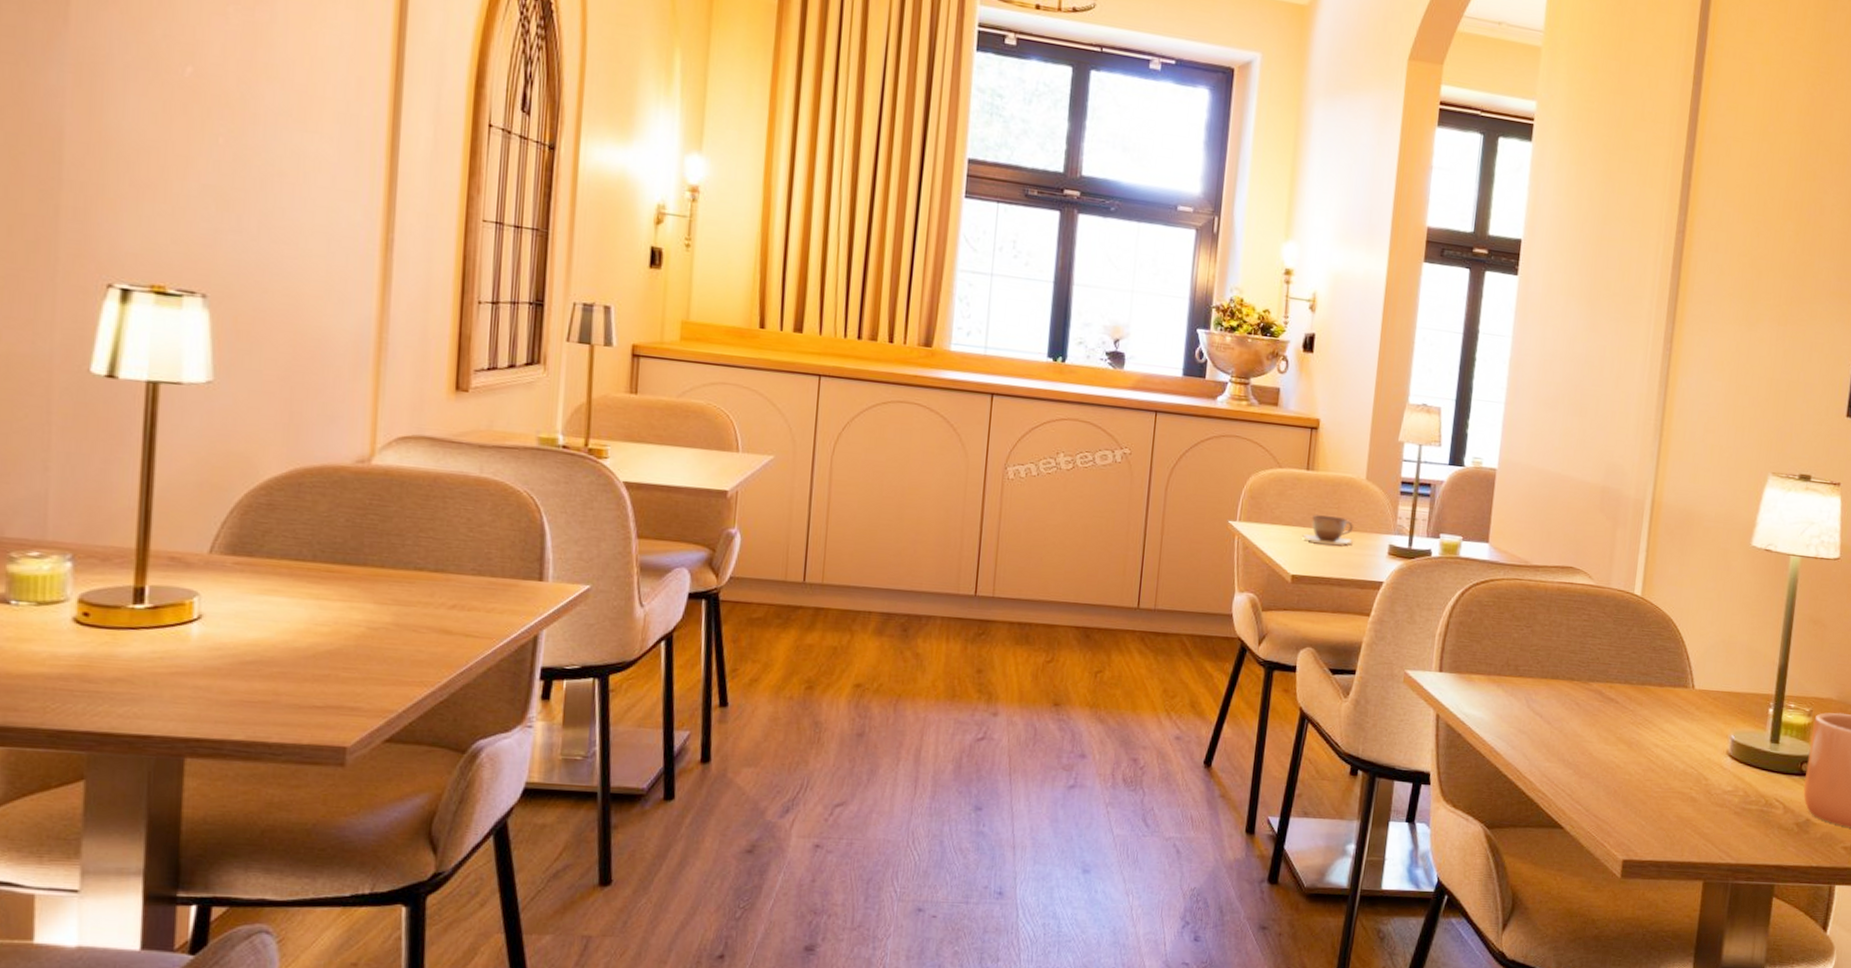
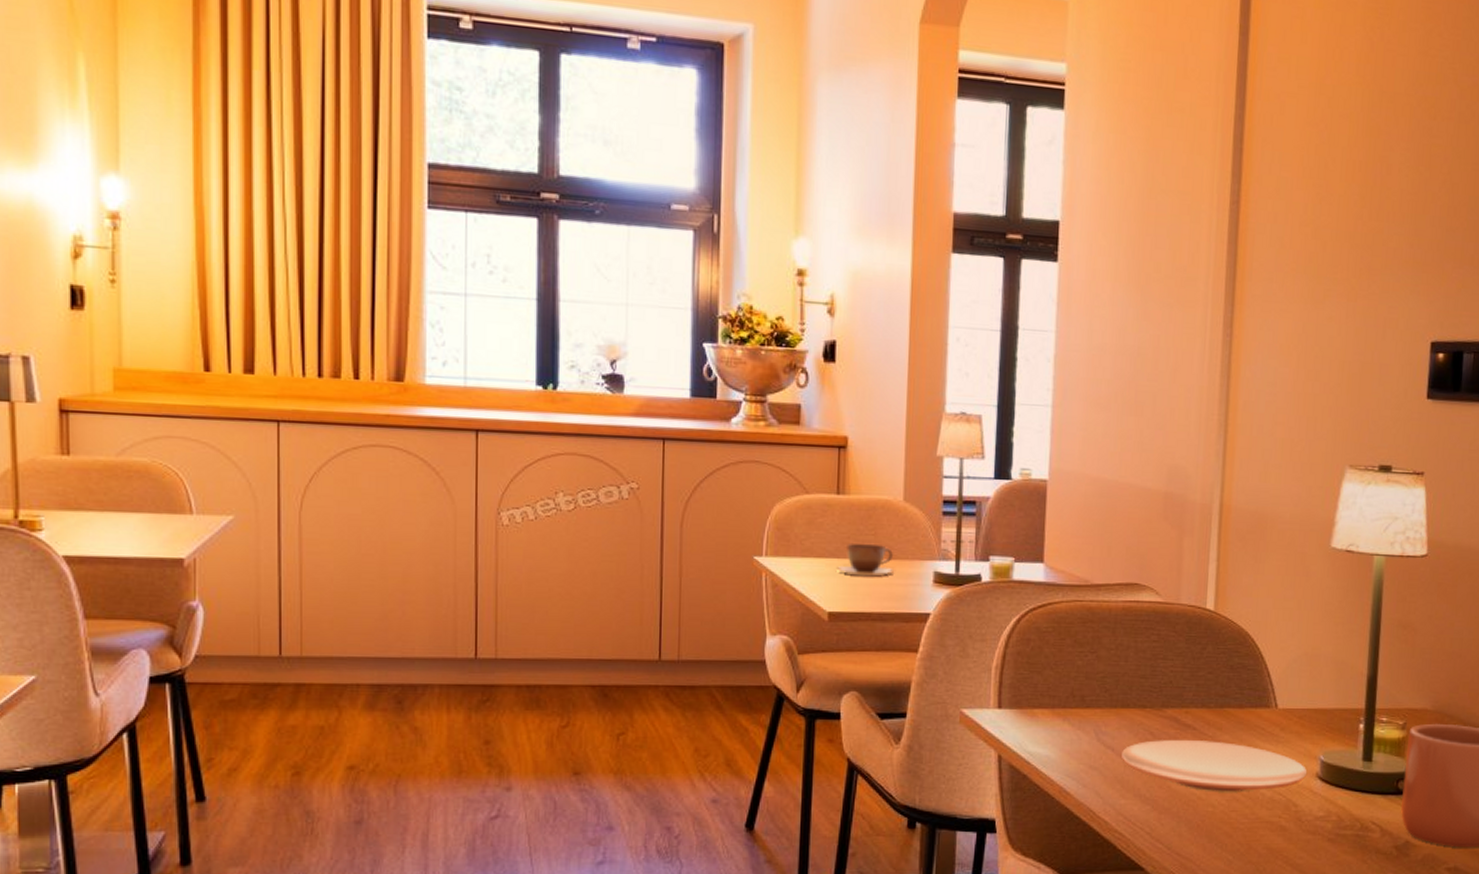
plate: none [1548,710,1719,763] -> present [1121,739,1308,791]

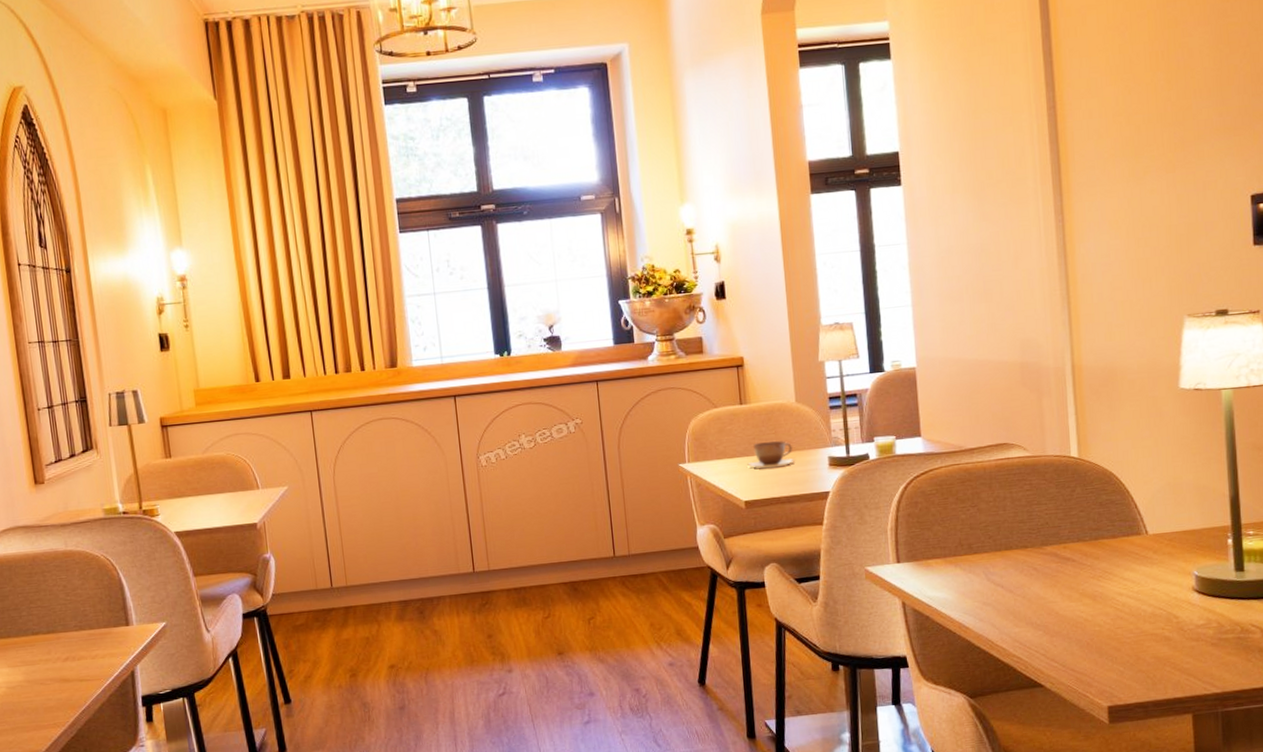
plate: present [1121,739,1308,791] -> none [1010,569,1184,613]

